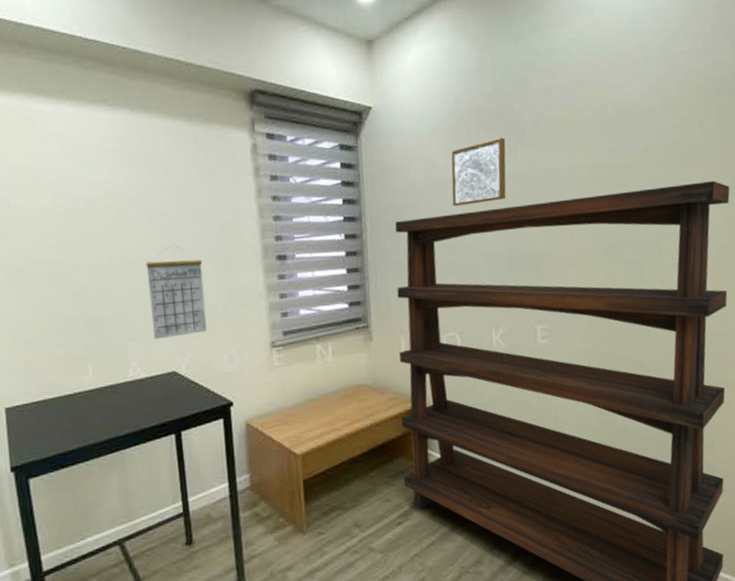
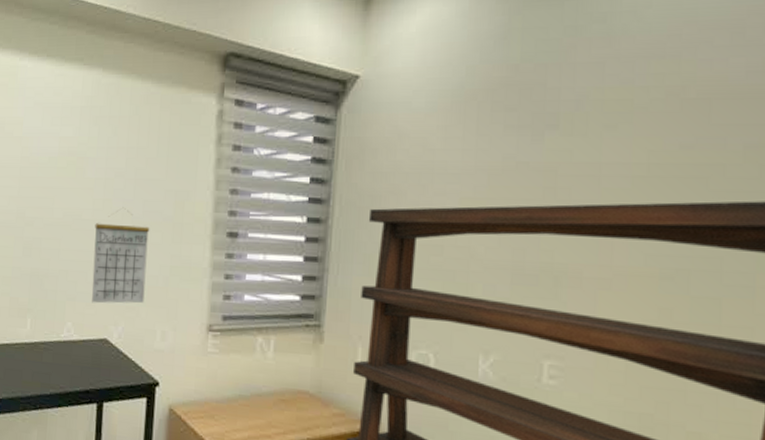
wall art: present [451,138,506,206] -> none [446,120,530,199]

